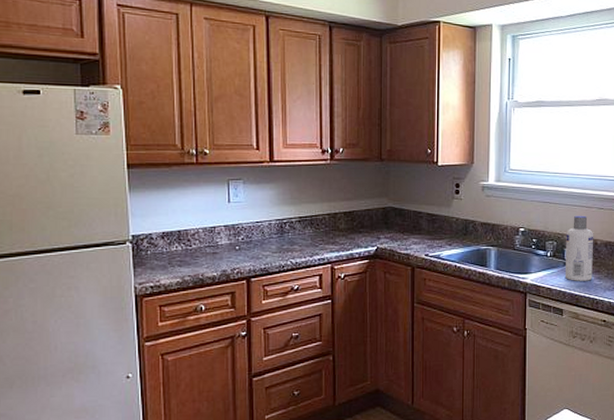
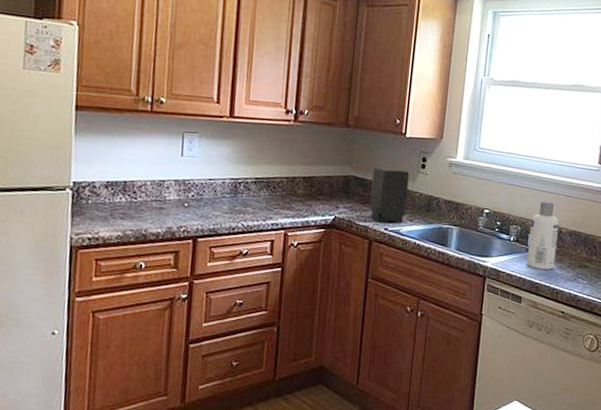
speaker: none [409,196,445,250] -> present [369,167,410,223]

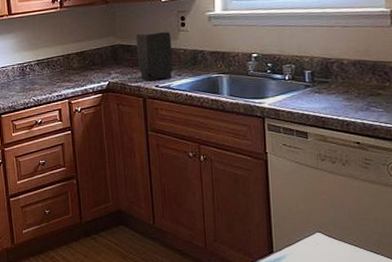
screw cap bottle: present [527,201,560,270] -> none [305,35,340,103]

